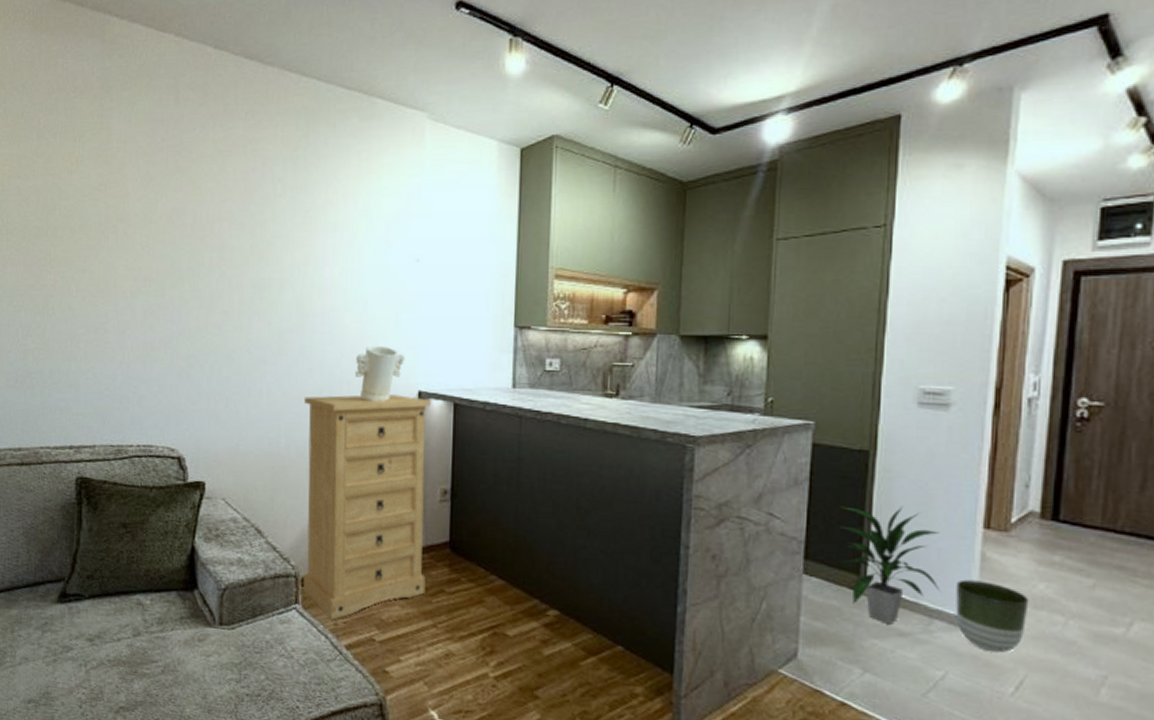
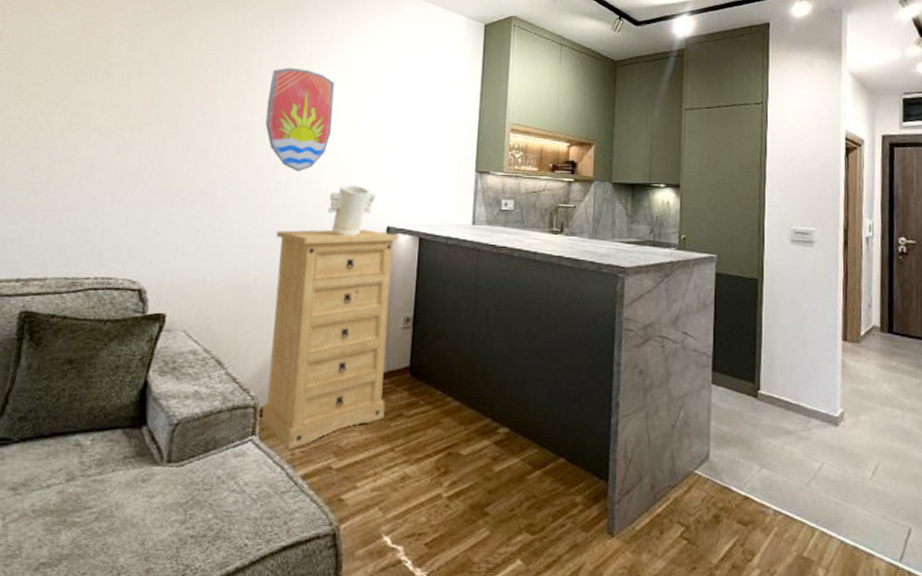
decorative shield: none [284,216,354,333] -> present [265,67,335,172]
indoor plant: present [840,506,941,624] -> none [738,324,815,425]
planter: present [955,579,1029,653] -> none [826,383,878,444]

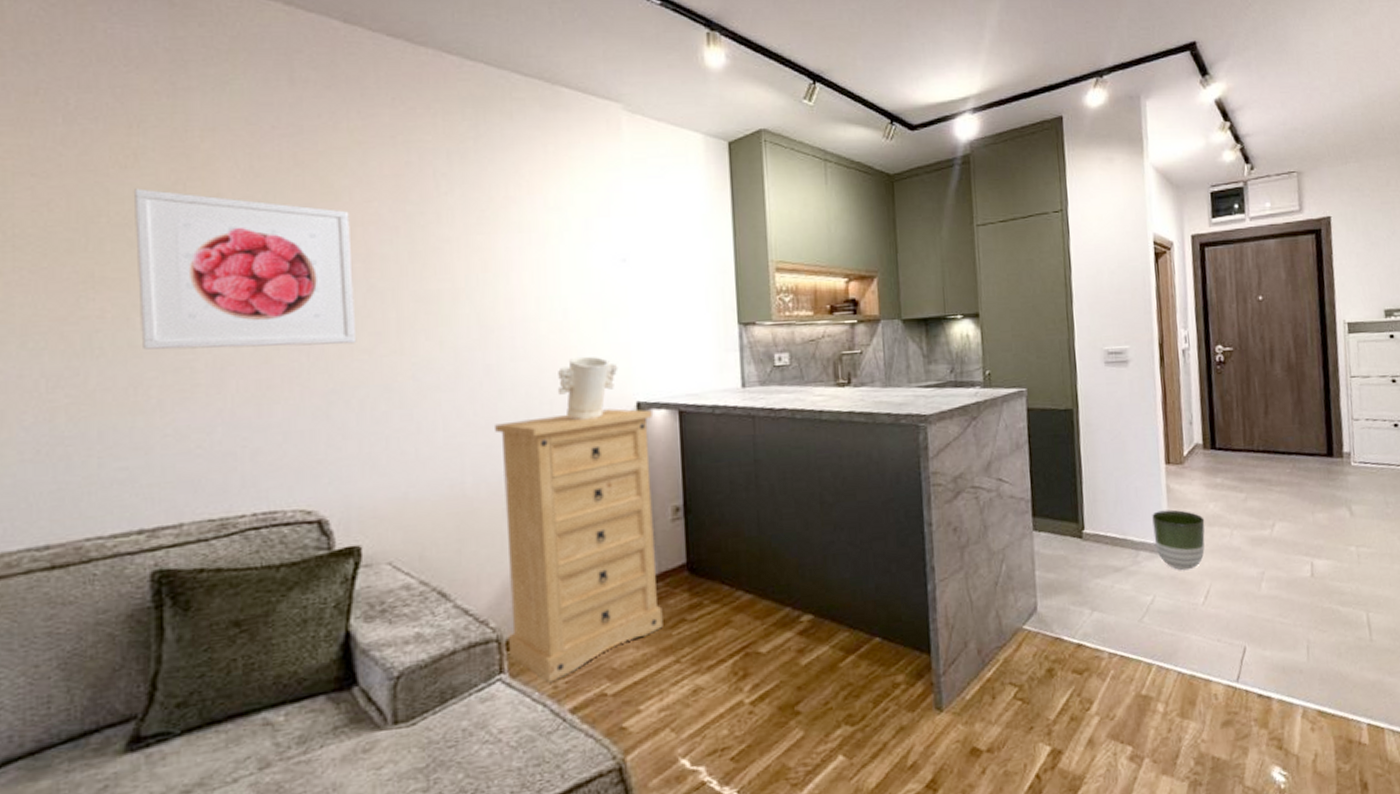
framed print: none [43,27,197,156] -> present [135,188,357,350]
decorative shield: present [265,67,335,172] -> none [457,216,548,348]
planter: none [826,383,878,444] -> present [1152,509,1205,571]

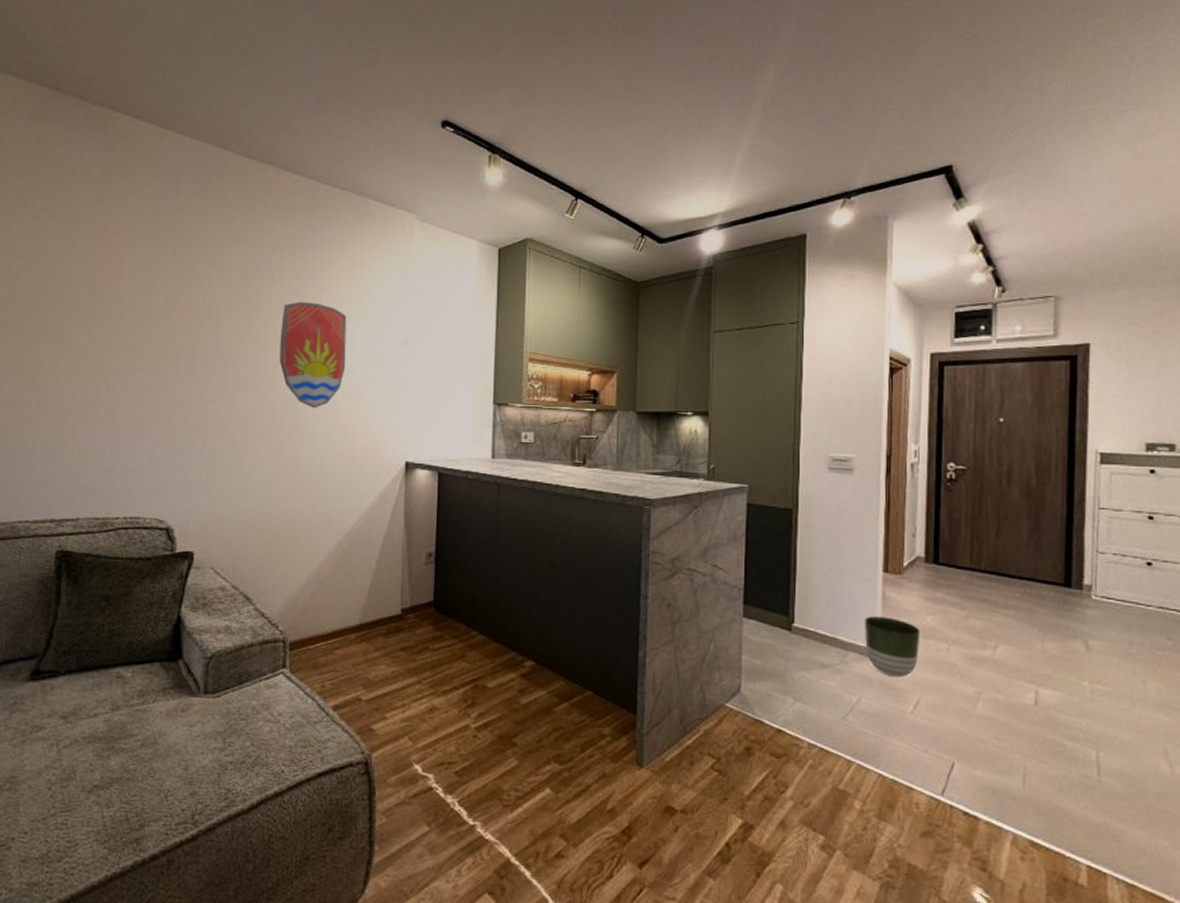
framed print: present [135,188,357,350] -> none [65,269,208,395]
decorative shield: none [457,216,548,348] -> present [279,301,347,408]
dresser: present [495,408,663,683] -> none [291,465,417,682]
decorative vase: present [557,356,618,421] -> none [345,420,394,473]

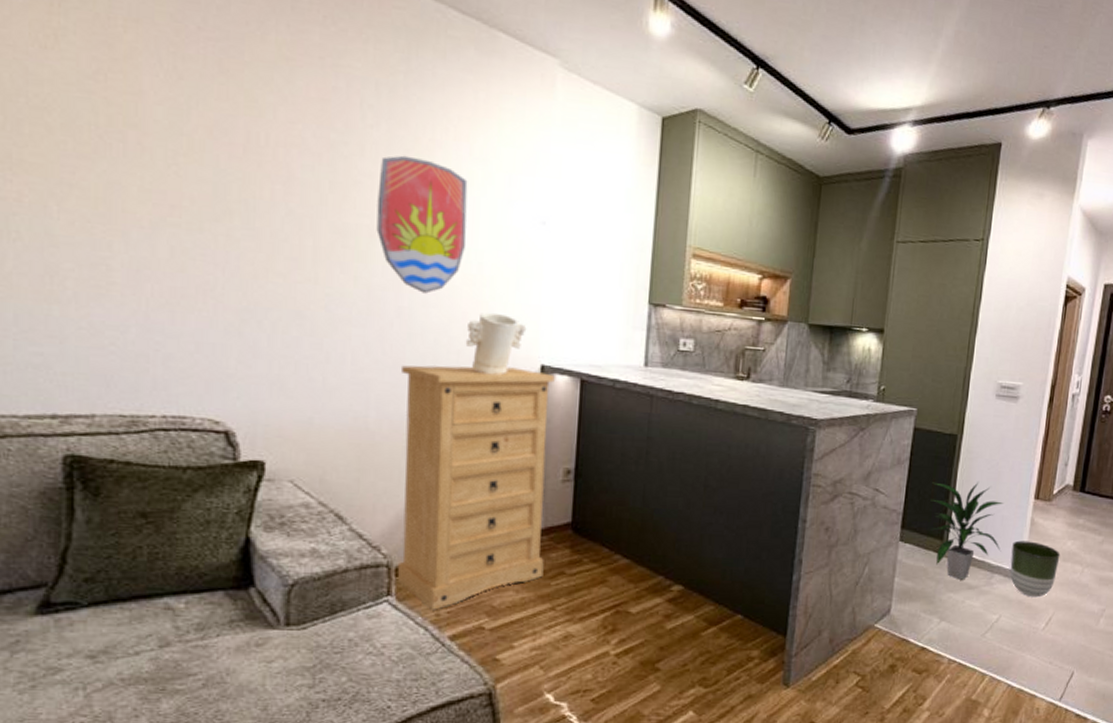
dresser: none [291,465,417,682] -> present [398,365,555,610]
decorative vase: none [345,420,394,473] -> present [465,312,527,375]
indoor plant: none [771,556,853,658] -> present [930,482,1004,580]

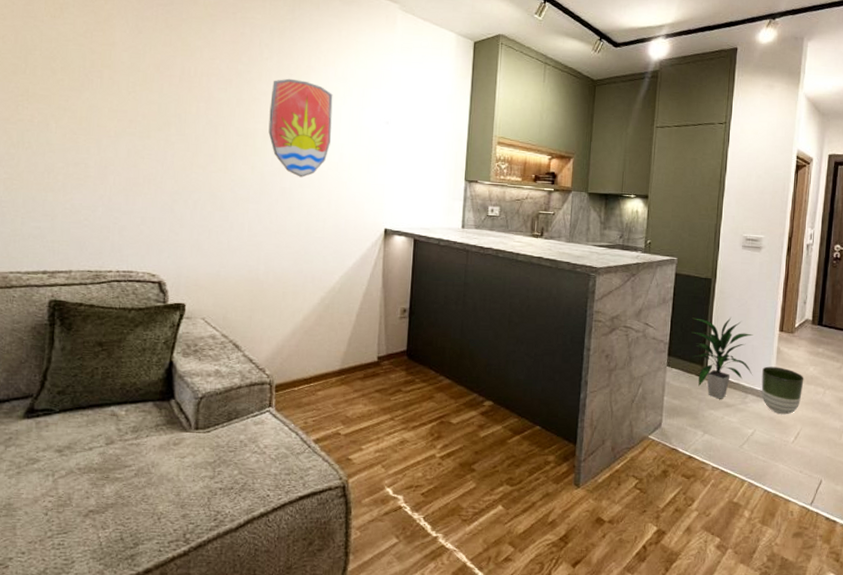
dresser: present [398,365,555,610] -> none [277,230,395,419]
decorative vase: present [465,312,527,375] -> none [329,190,374,237]

